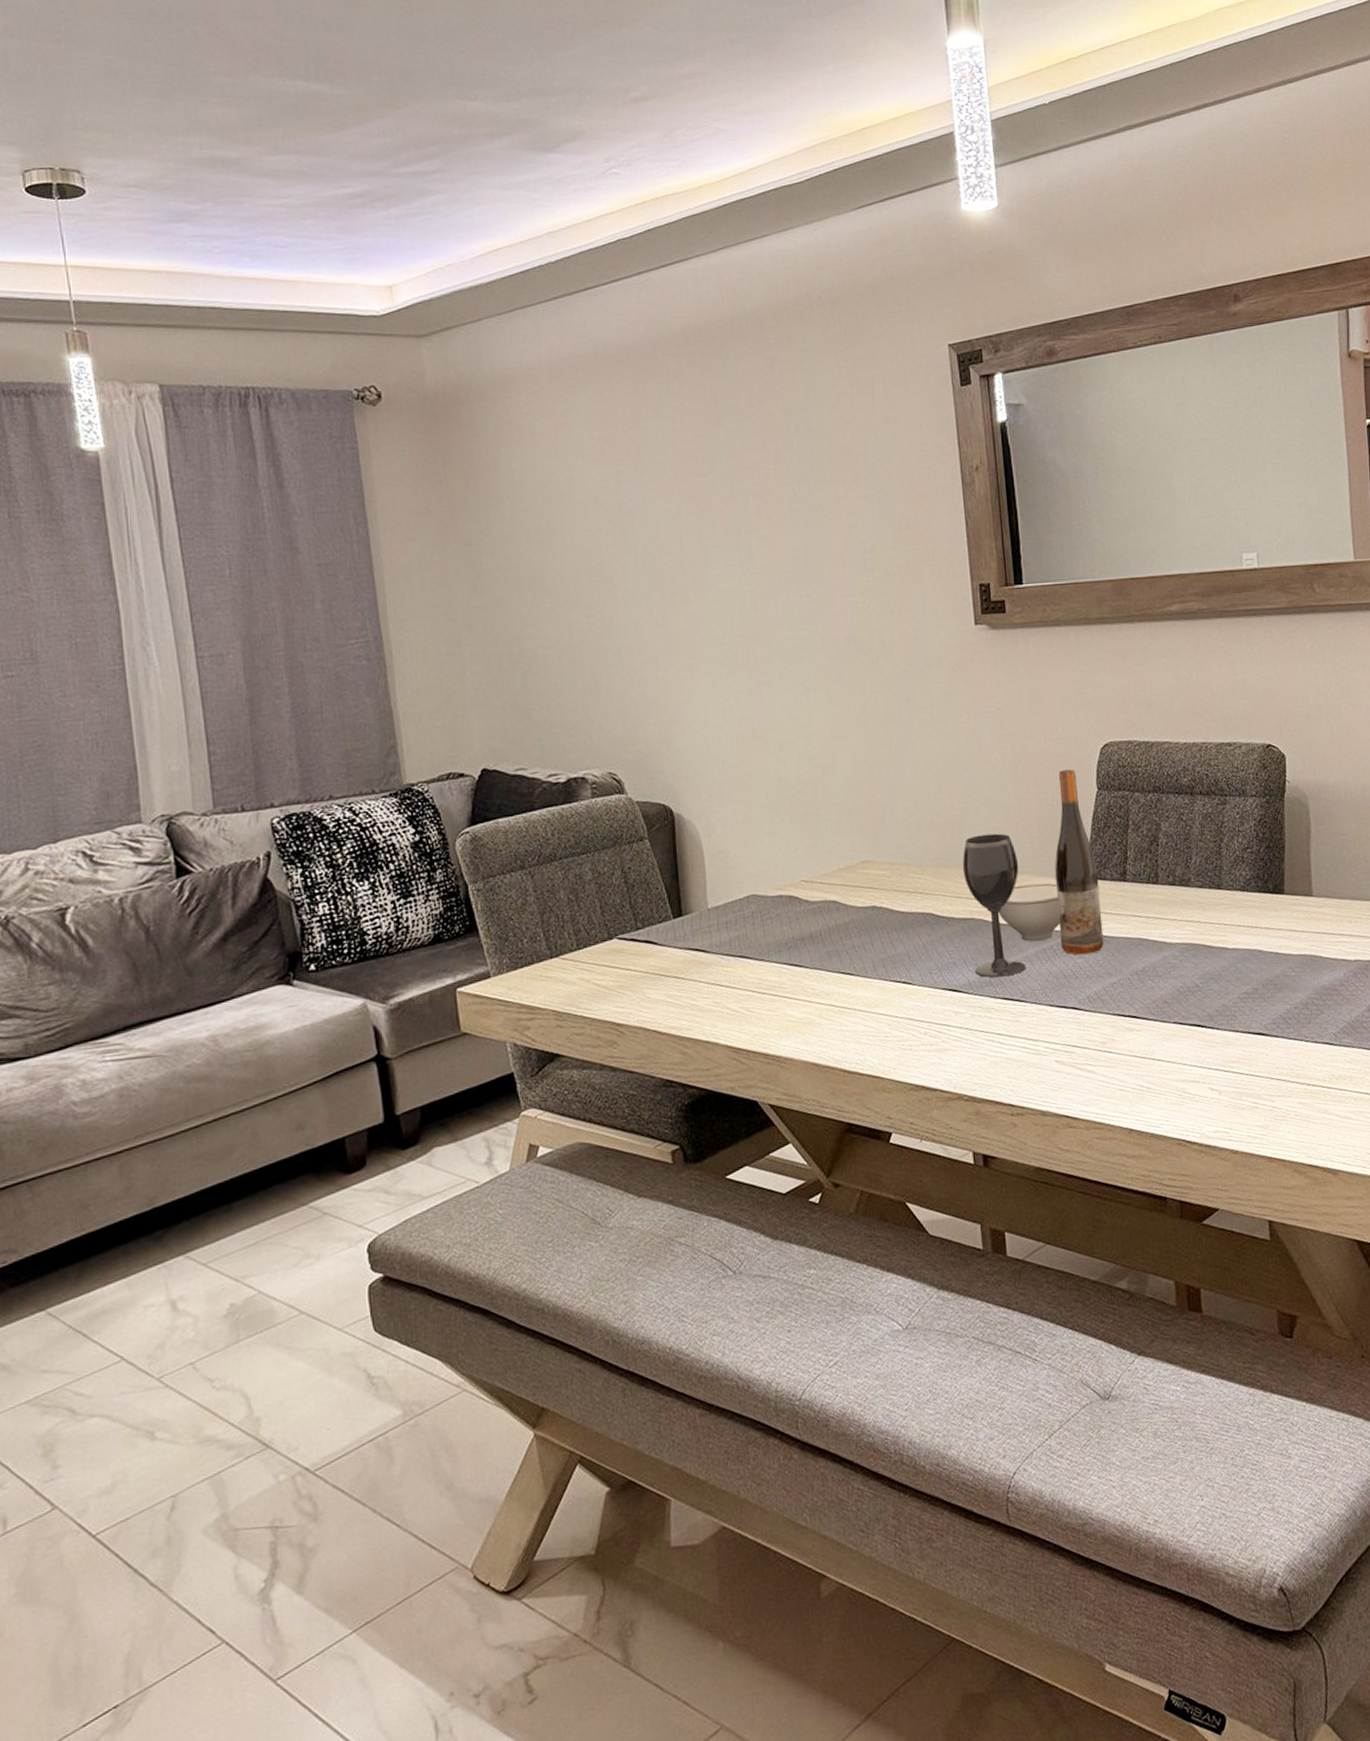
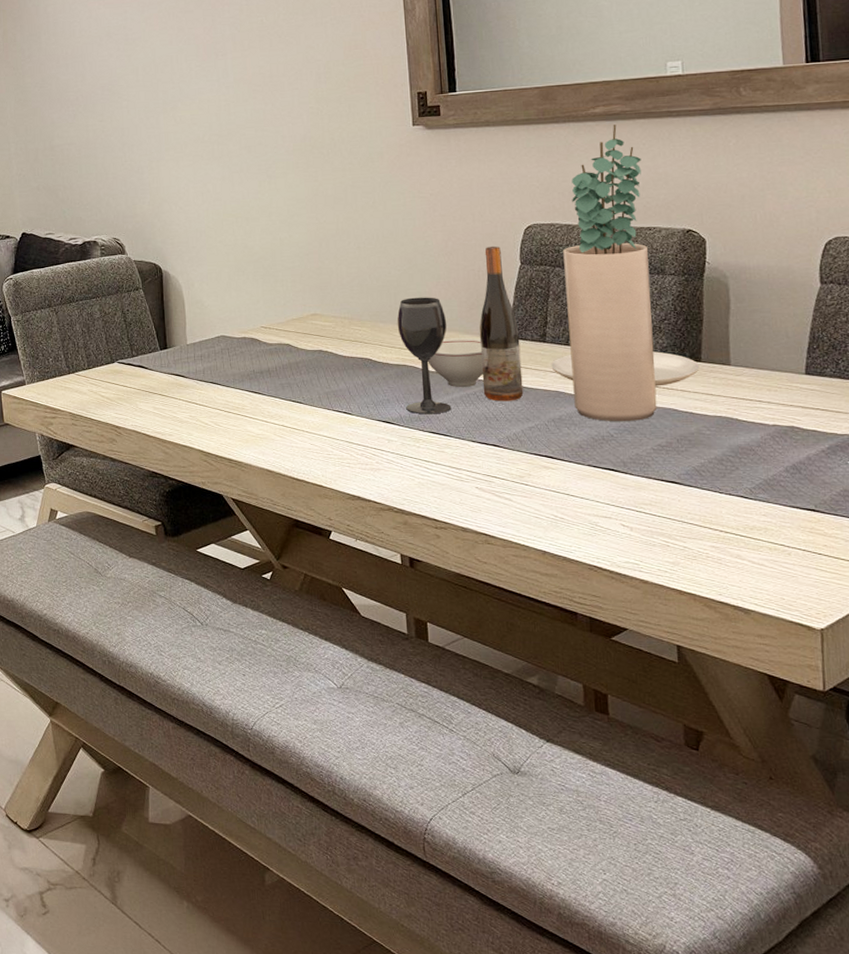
plate: none [1132,885,1283,926] -> present [551,351,700,387]
vase: none [1142,625,1243,970] -> present [563,124,658,422]

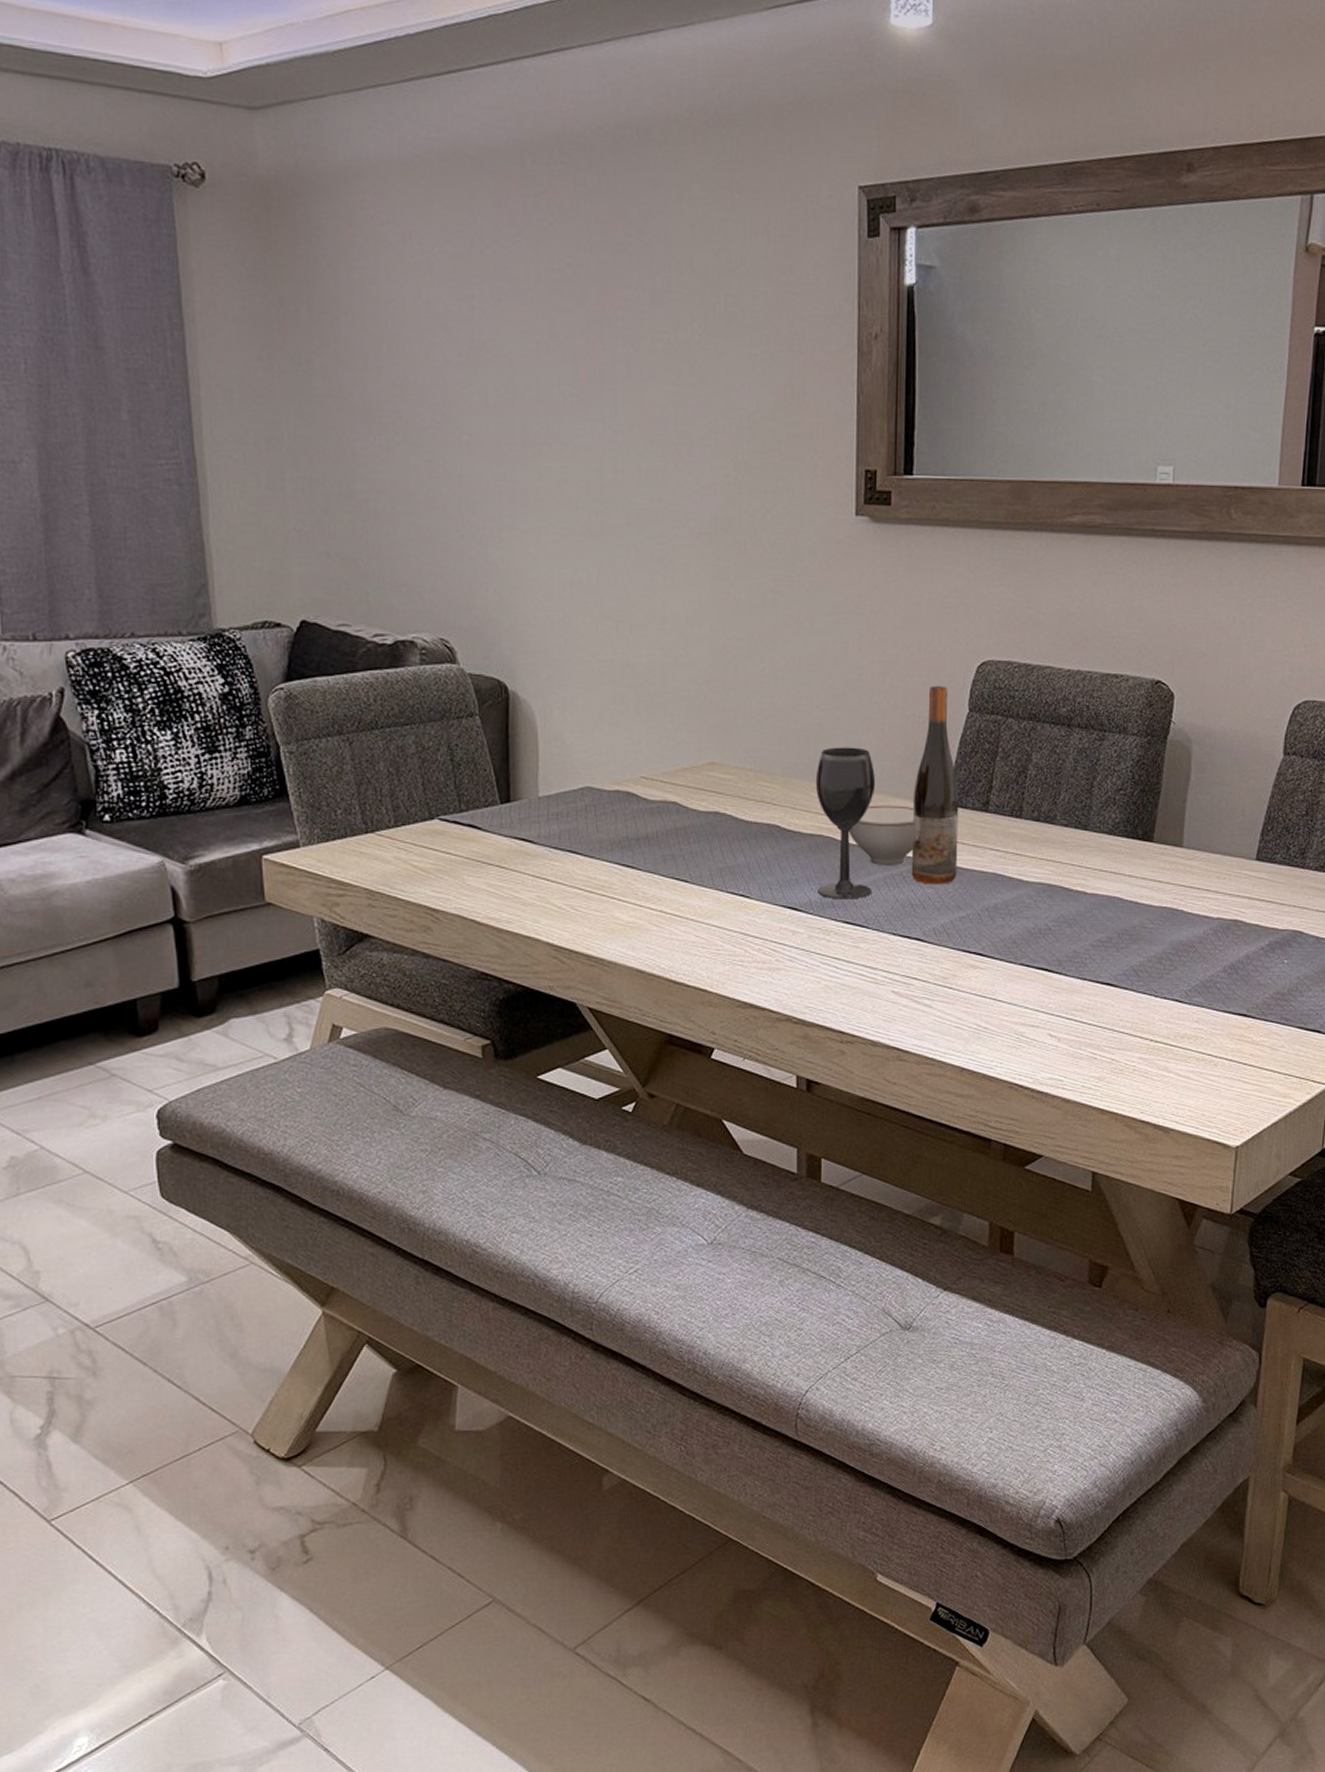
plate: present [551,351,700,387] -> none [991,828,1151,870]
vase: present [563,124,658,422] -> none [1013,540,1117,913]

